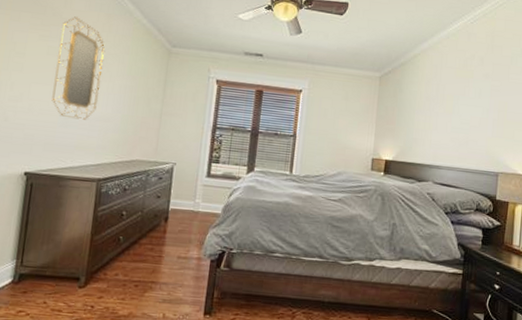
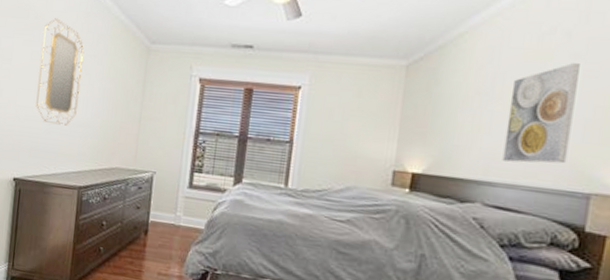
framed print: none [445,80,489,151] -> present [502,63,580,164]

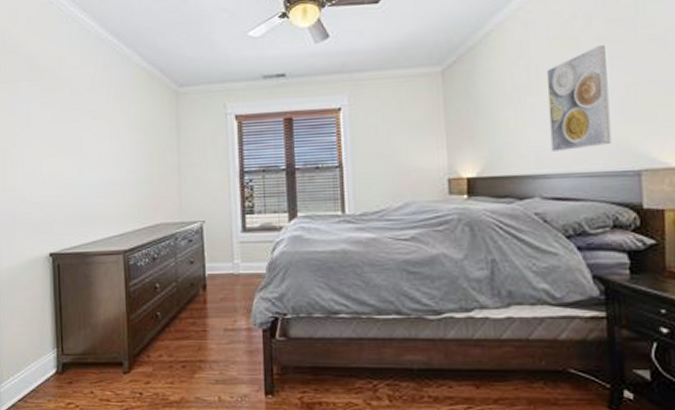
home mirror: present [35,18,84,126] -> none [60,75,110,188]

